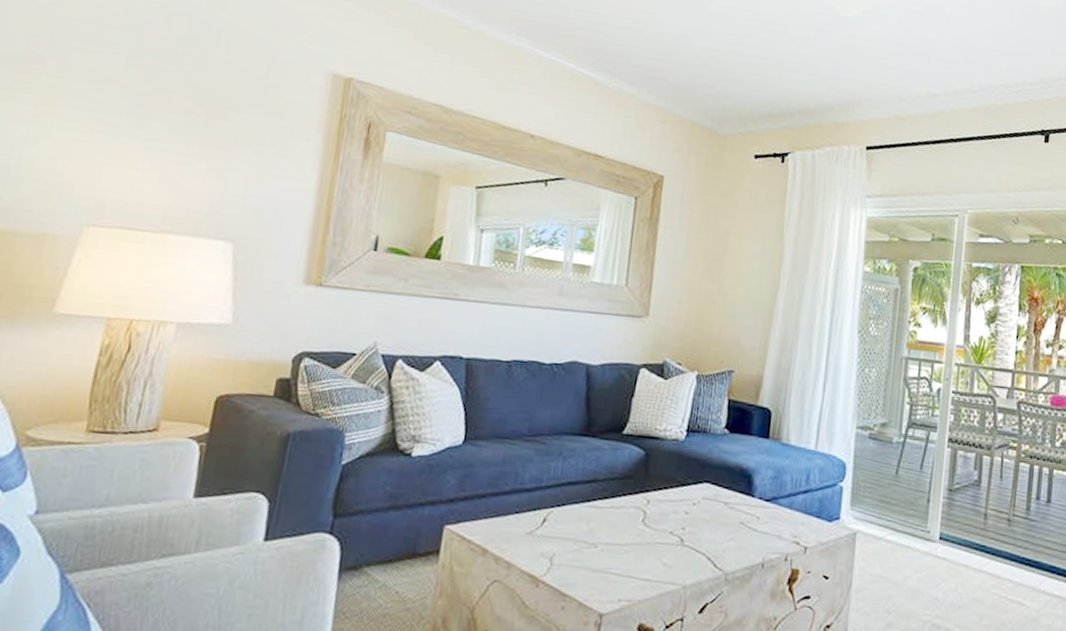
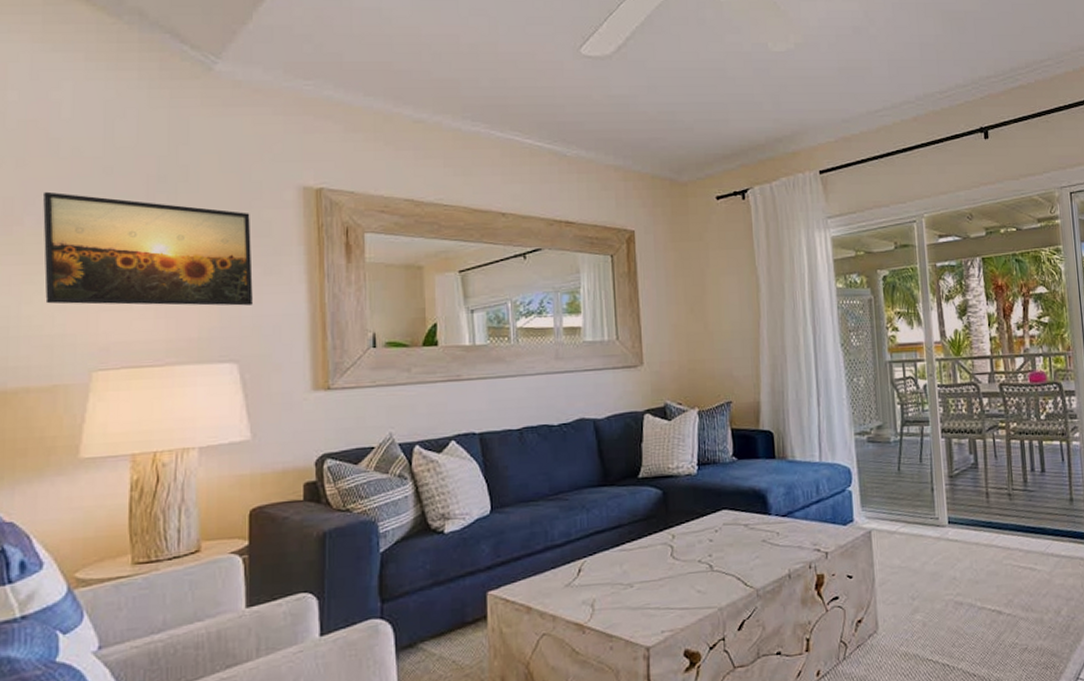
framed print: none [50,34,274,186] -> present [43,191,253,306]

